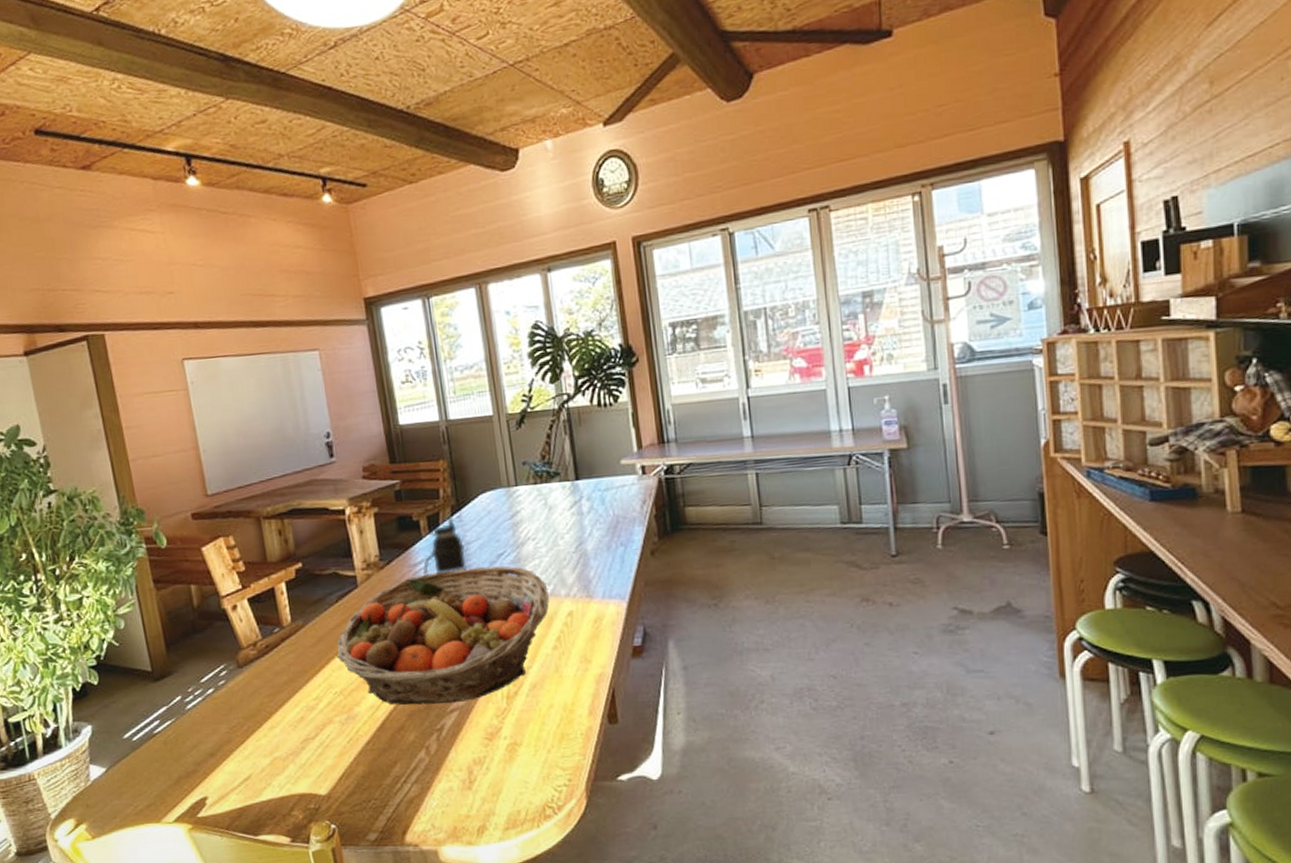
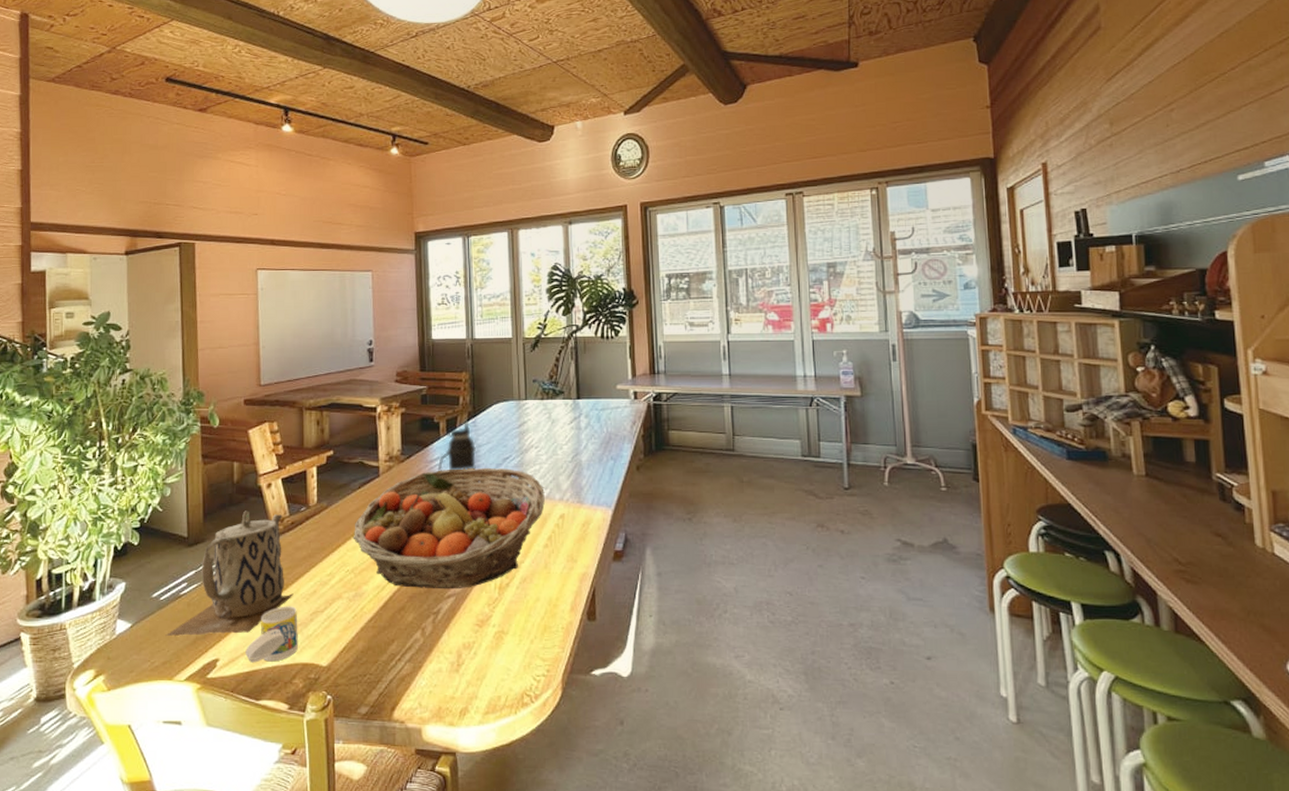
teapot: none [145,637,279,777] -> present [165,511,294,636]
cup: none [235,735,292,798] -> present [245,606,298,663]

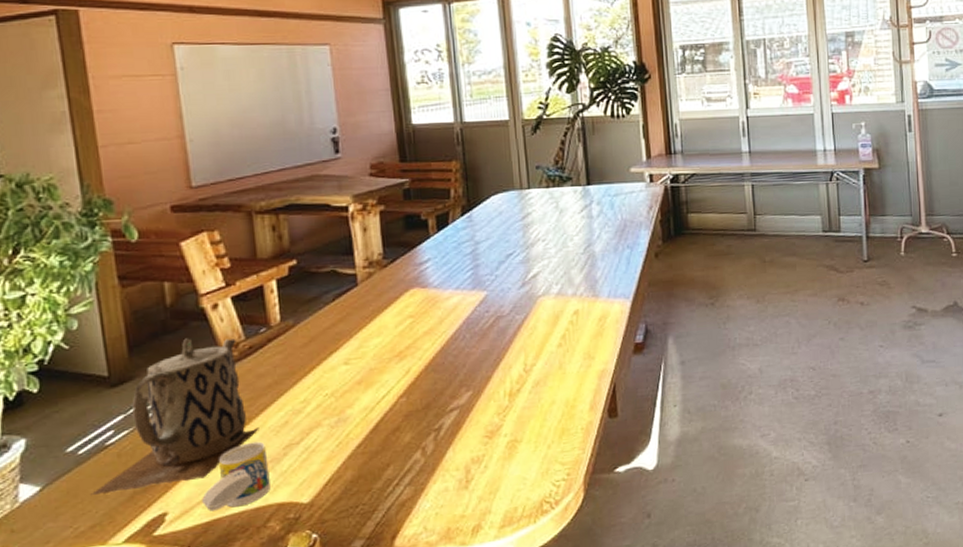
fruit basket: present [353,467,545,590] -> none [329,265,556,406]
bottle: present [437,421,477,471] -> none [428,216,475,274]

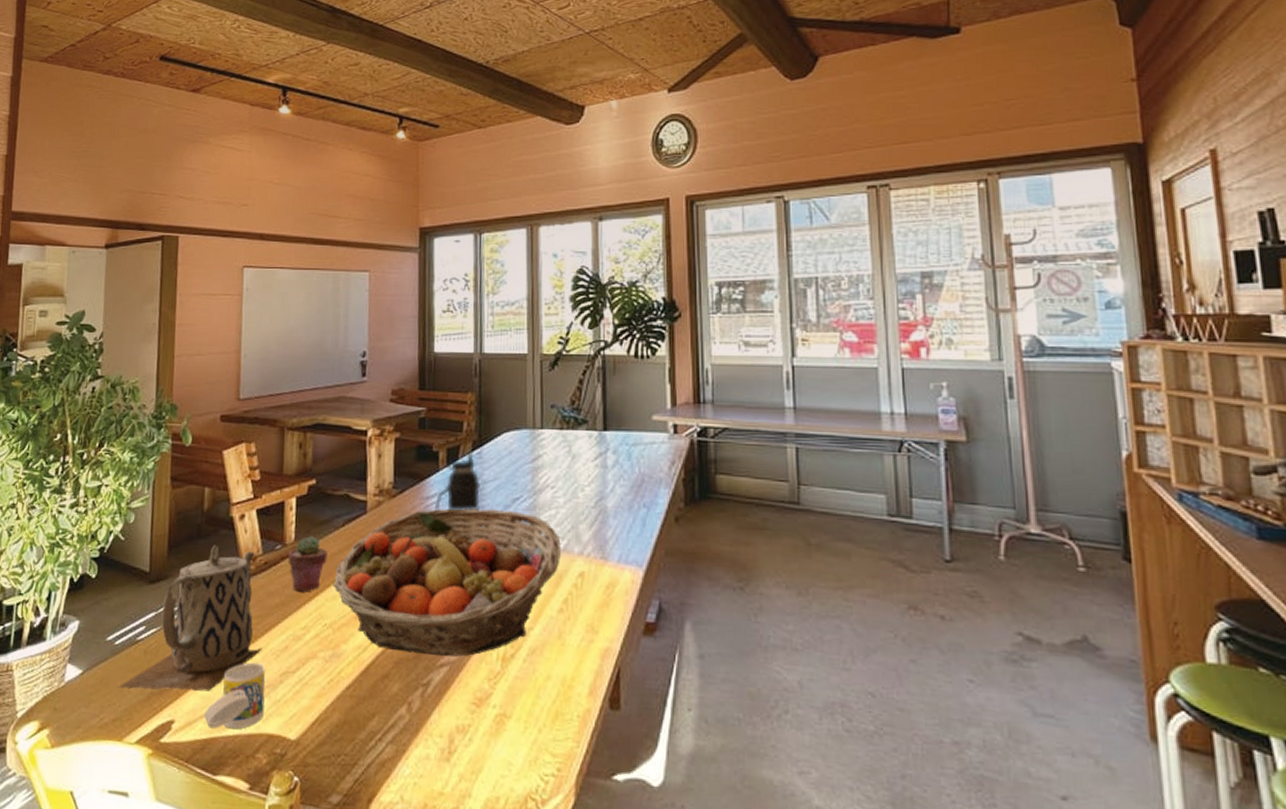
potted succulent: none [275,315,320,368] -> present [288,536,328,591]
fruit basket: none [329,265,556,406] -> present [333,508,561,657]
bottle: none [428,216,475,274] -> present [434,452,482,511]

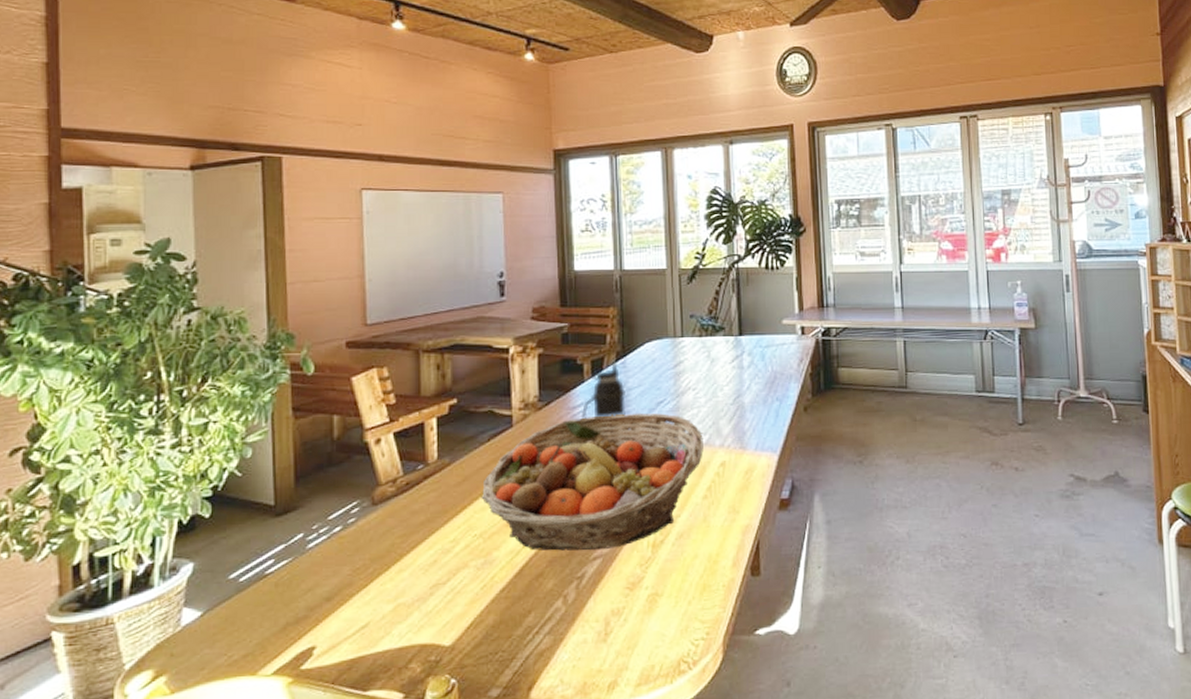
teapot: present [118,545,262,692] -> none [247,471,409,623]
cup: present [204,662,266,730] -> none [349,579,415,648]
potted succulent: present [288,536,328,591] -> none [431,453,474,506]

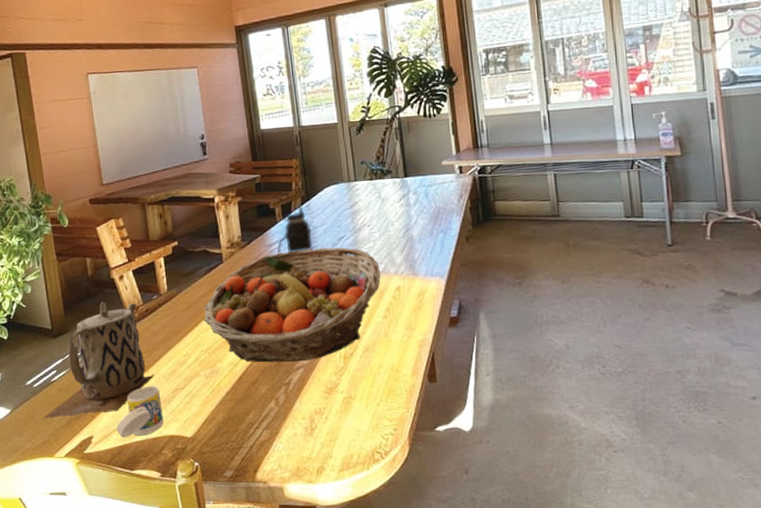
teapot: none [247,471,409,623] -> present [42,302,155,418]
cup: none [349,579,415,648] -> present [116,385,164,438]

